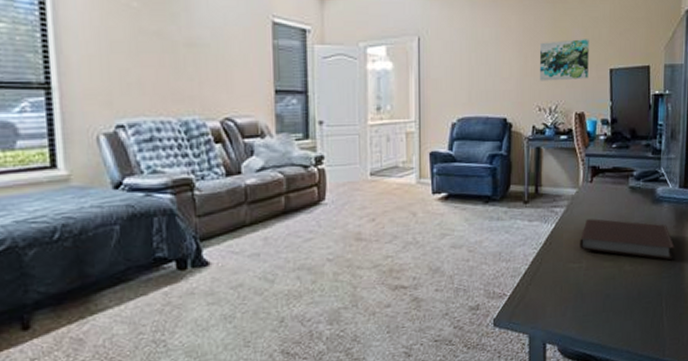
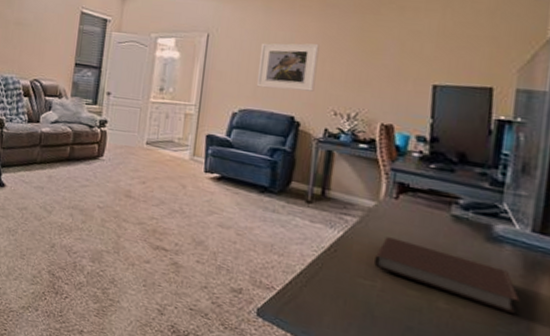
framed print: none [470,39,521,92] -> present [256,43,320,92]
wall art: present [540,39,589,81] -> none [338,50,407,92]

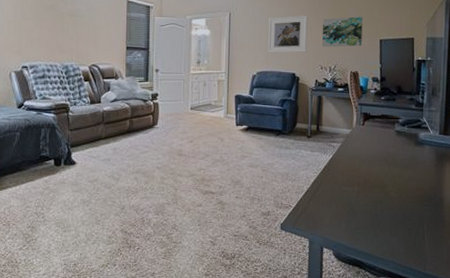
wall art: none [338,50,407,92] -> present [322,16,363,47]
notebook: present [374,237,520,316] -> none [353,154,435,192]

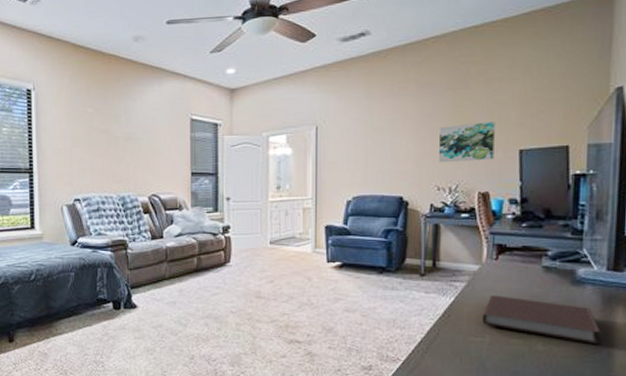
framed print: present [267,15,308,53] -> none [365,124,419,173]
notebook: none [353,154,435,192] -> present [483,295,601,345]

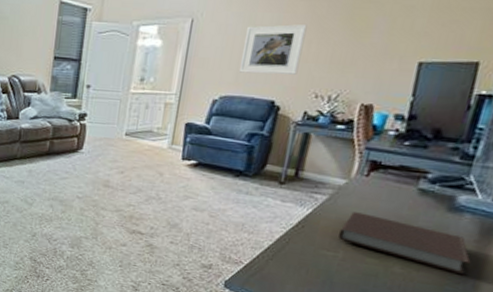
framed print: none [365,124,419,173] -> present [238,24,307,75]
wall art: present [439,122,495,163] -> none [322,28,397,71]

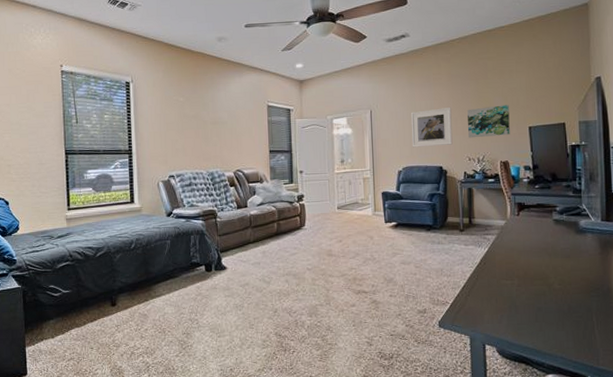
wall art: none [322,28,397,71] -> present [467,105,510,138]
notebook: present [338,212,471,276] -> none [511,245,602,282]

